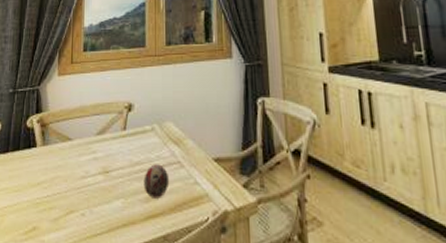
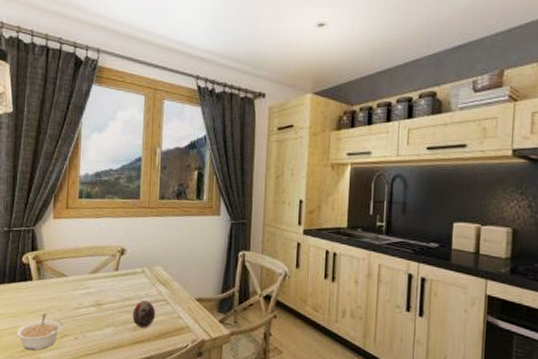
legume: none [19,185,68,232] -> present [16,313,63,350]

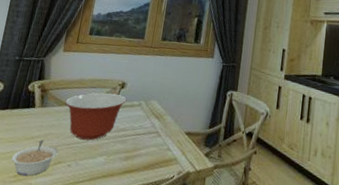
mixing bowl: none [62,260,128,312] -> present [65,92,127,140]
decorative egg: present [132,300,156,328] -> none [125,131,148,158]

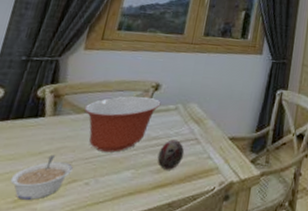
decorative egg: none [125,131,148,158] -> present [157,139,185,170]

